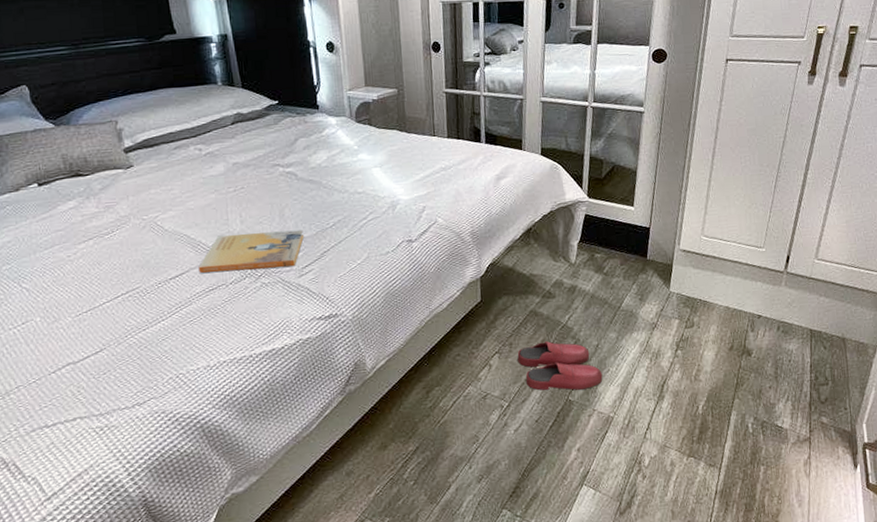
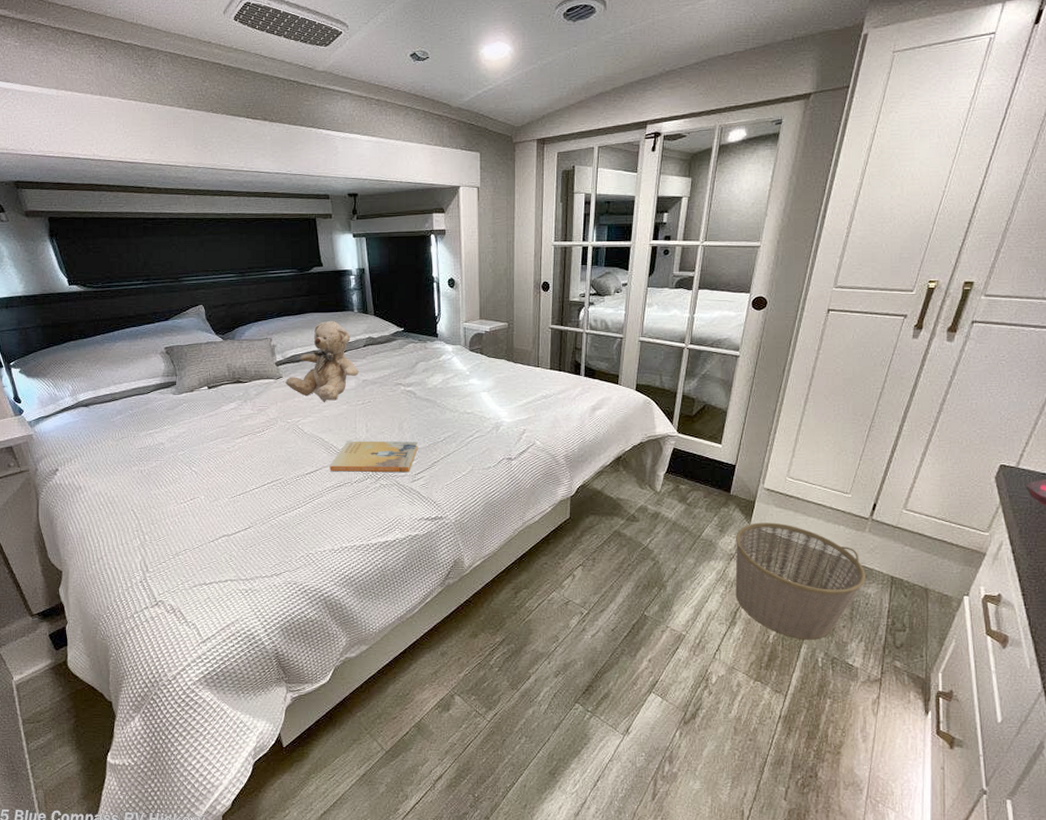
teddy bear: none [137,96,228,193] -> present [285,320,359,403]
slippers: present [517,341,603,391] -> none [599,560,678,607]
basket: none [656,285,787,407] -> present [735,522,866,640]

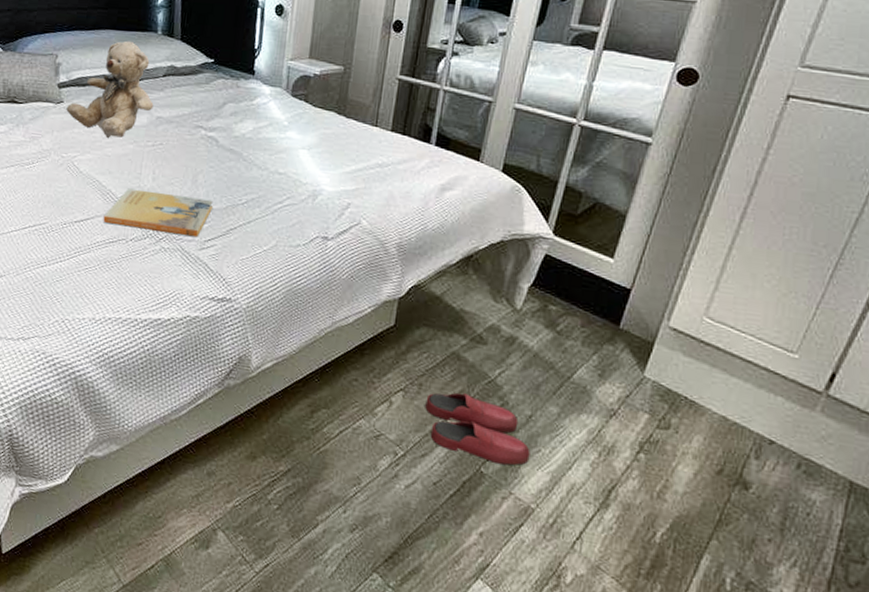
slippers: none [599,560,678,607] -> present [425,392,531,466]
basket: present [735,522,866,640] -> none [612,372,810,552]

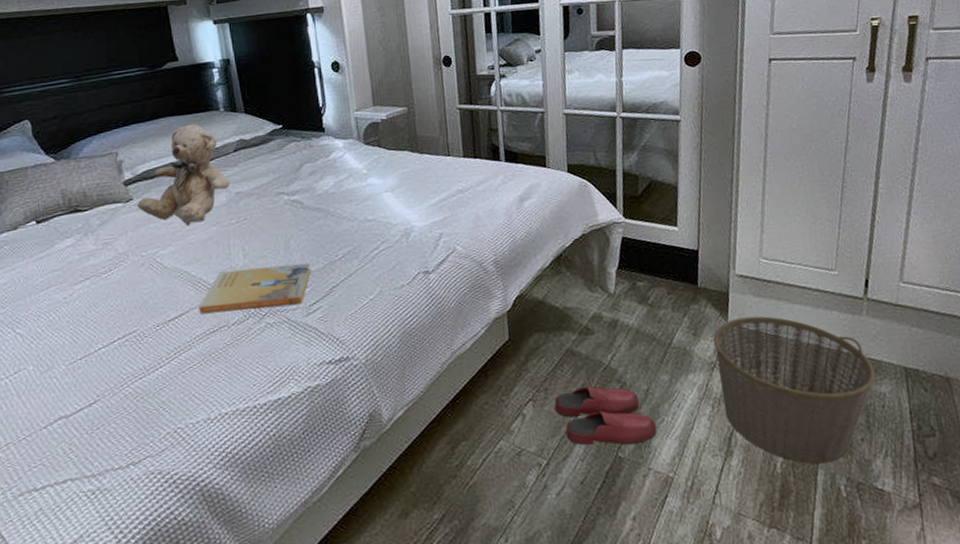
basket: none [612,372,810,552] -> present [713,316,876,464]

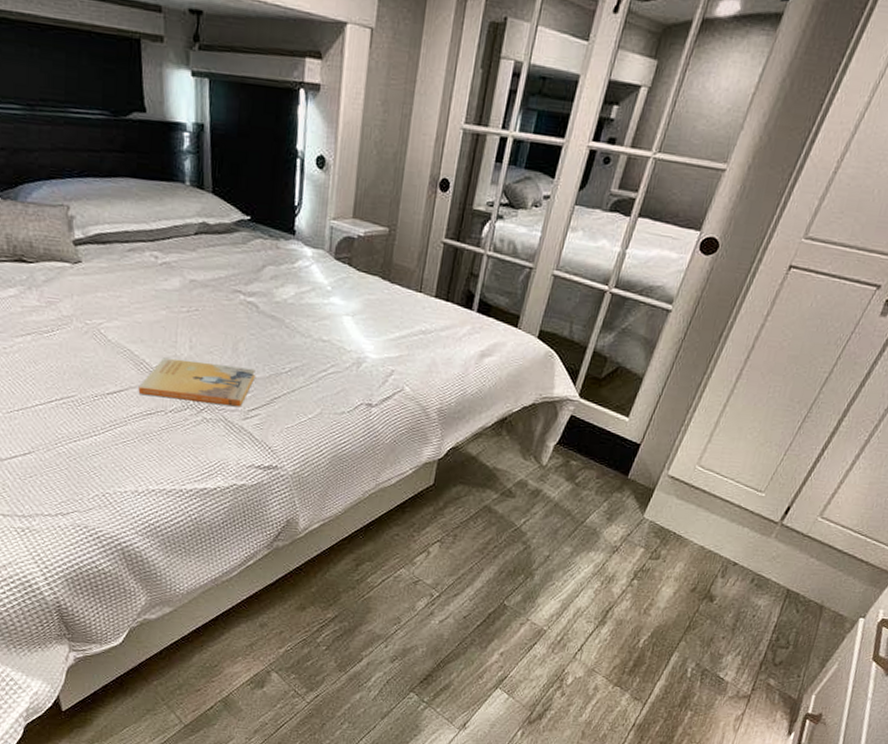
teddy bear: present [137,123,230,226] -> none [85,191,186,304]
slippers: present [554,386,657,445] -> none [459,540,546,598]
basket: present [713,316,876,464] -> none [611,513,761,649]

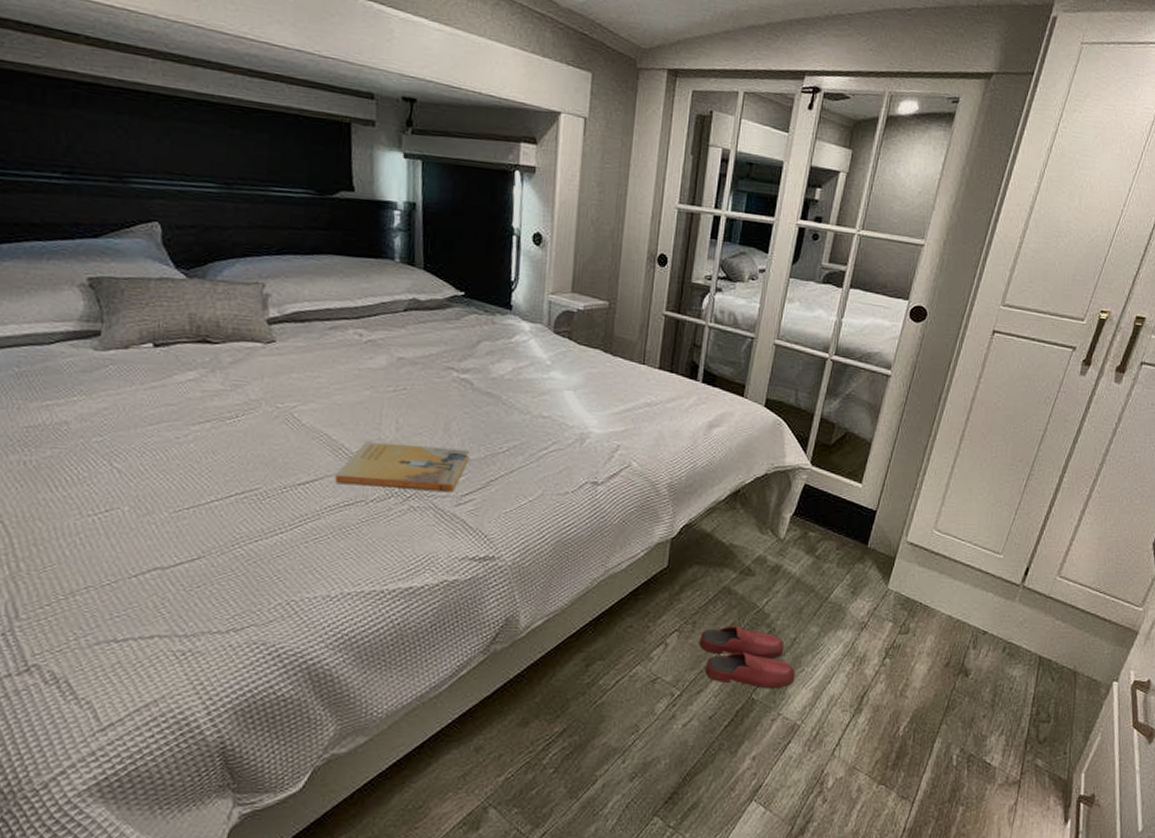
slippers: none [459,540,546,598] -> present [699,626,795,688]

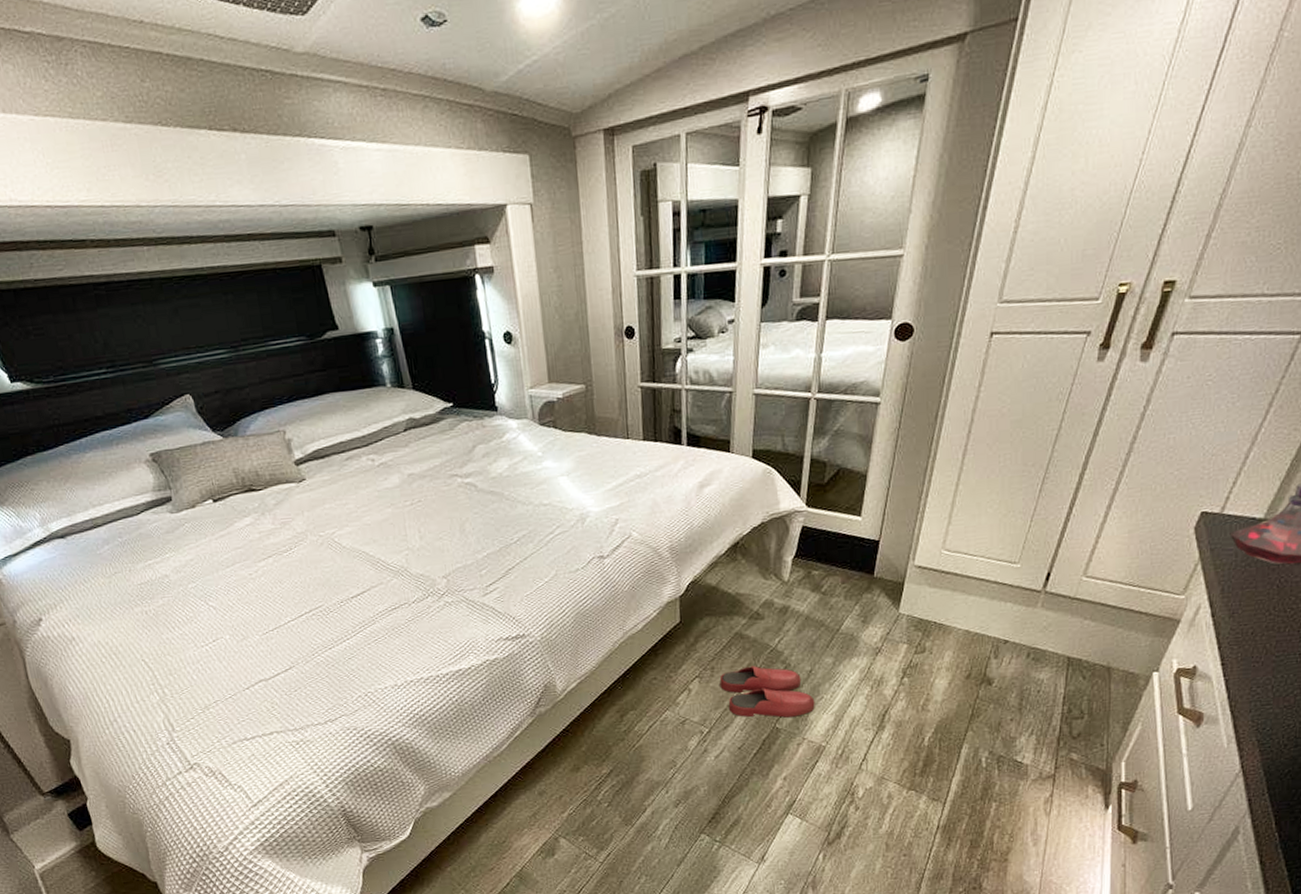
book: present [335,441,470,493] -> none [379,545,487,591]

